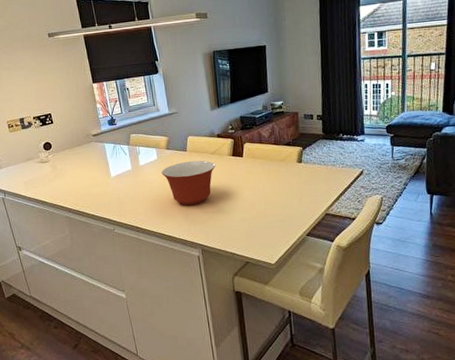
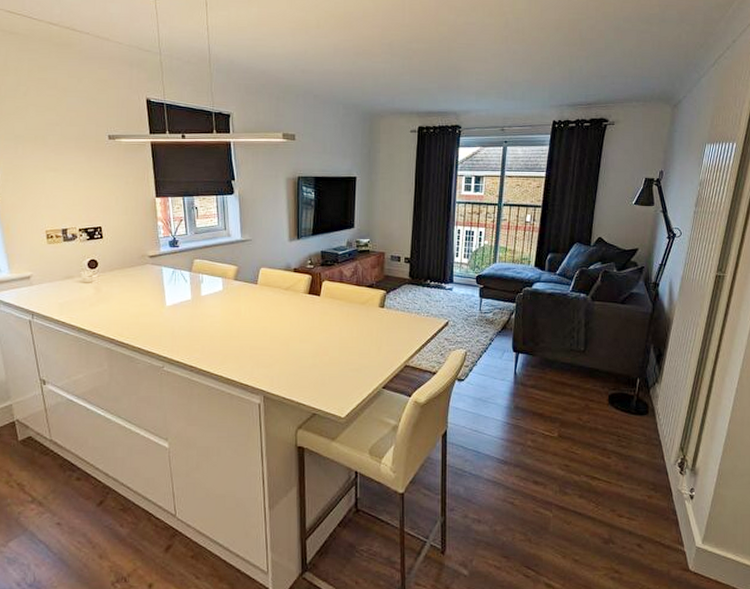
mixing bowl: present [161,160,216,206] -> none [225,295,289,346]

